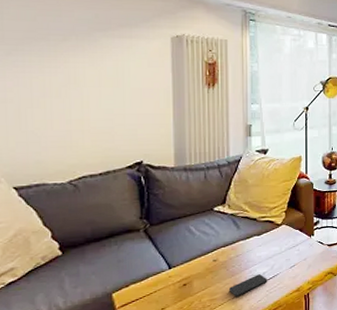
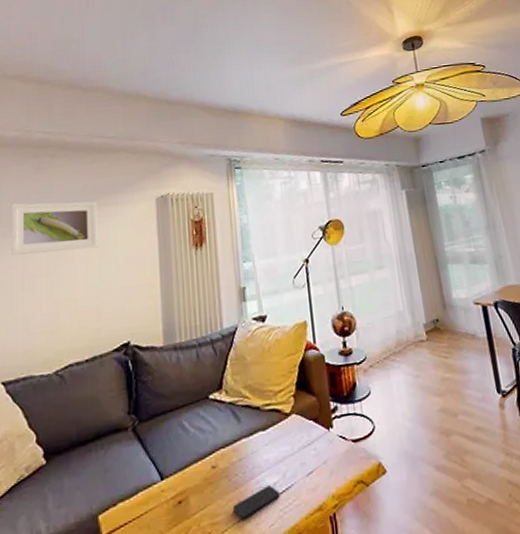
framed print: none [14,22,111,76] -> present [11,201,98,255]

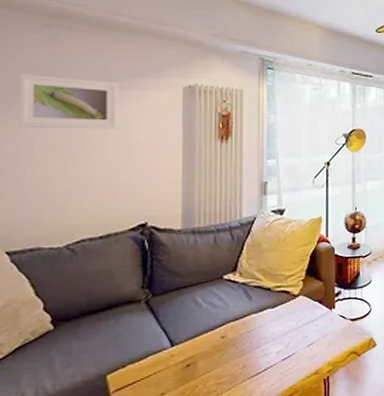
smartphone: present [232,485,280,520] -> none [237,353,282,381]

